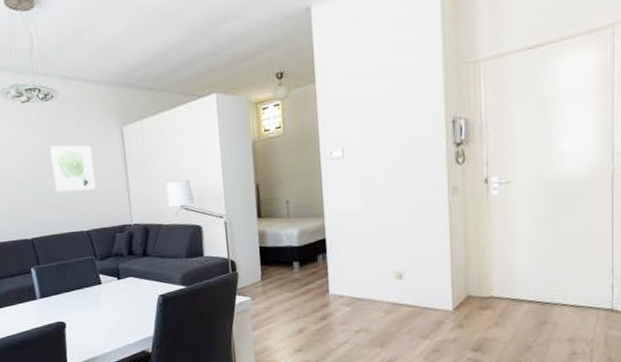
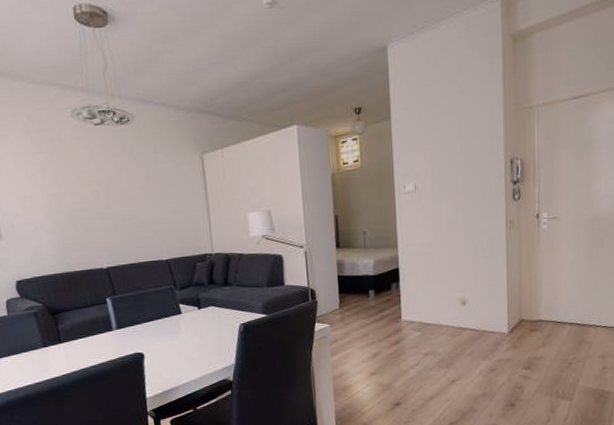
wall art: present [49,145,96,192] -> none [125,171,176,220]

